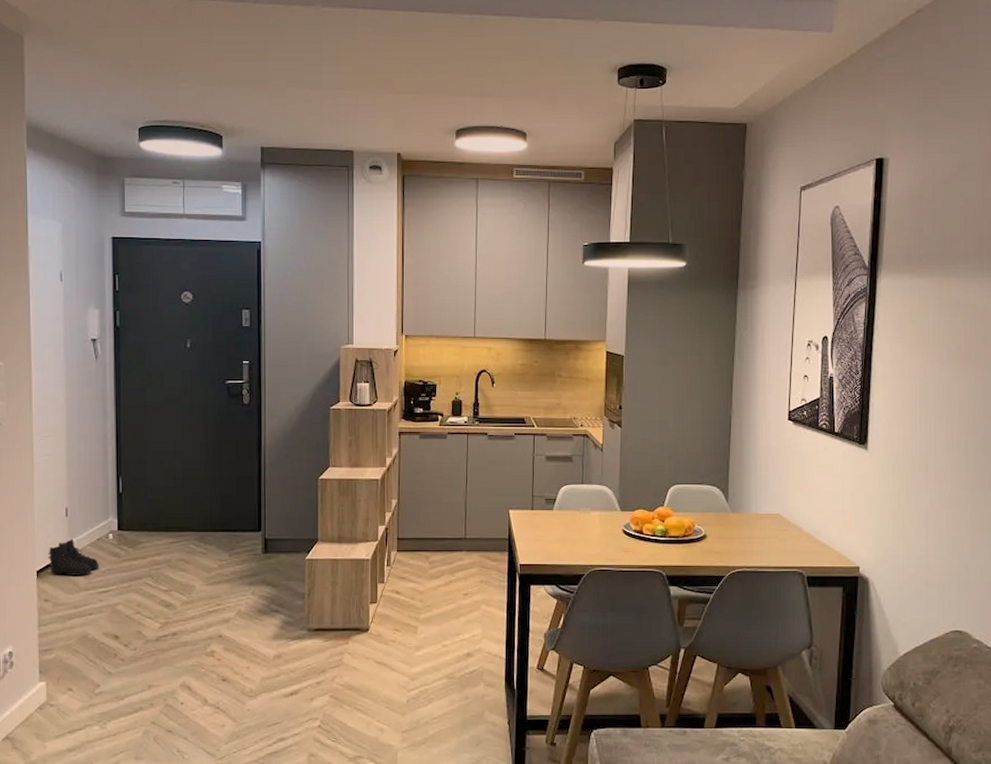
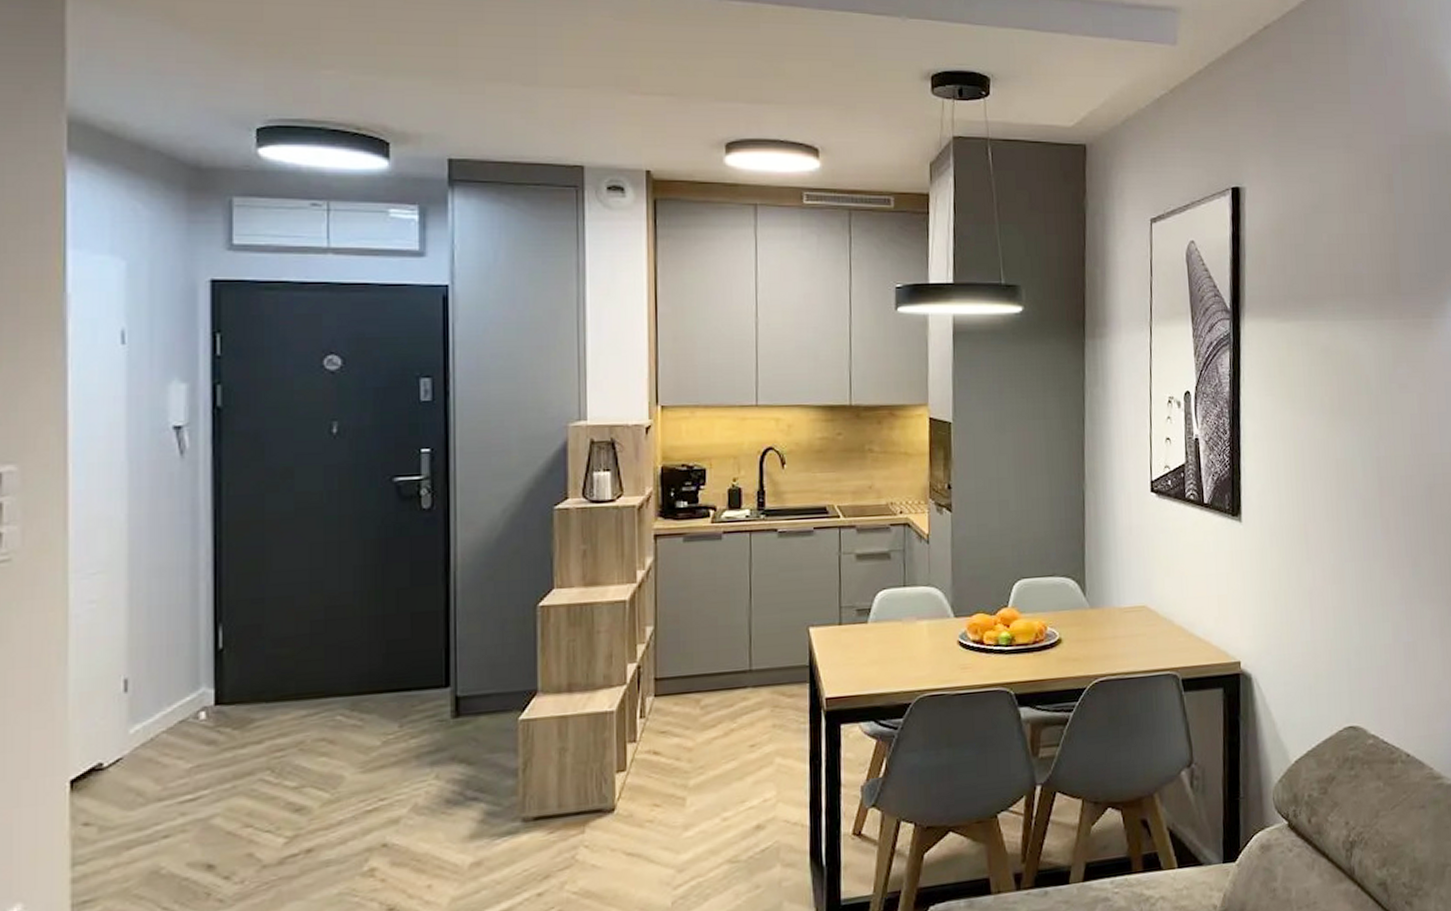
boots: present [48,538,100,576] -> none [91,724,183,783]

